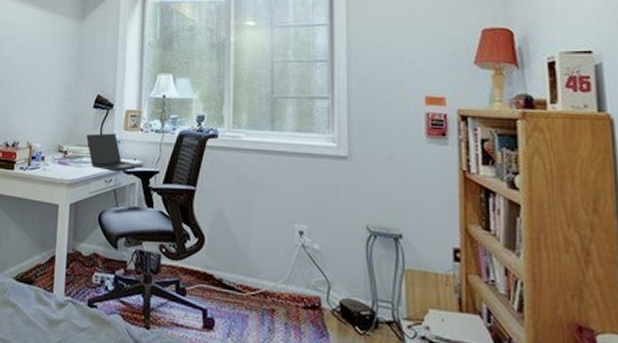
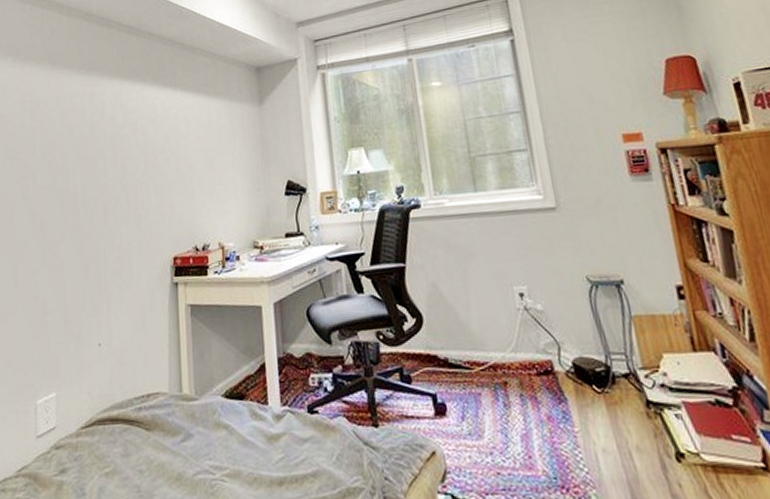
laptop: present [86,133,143,172] -> none [282,219,347,260]

